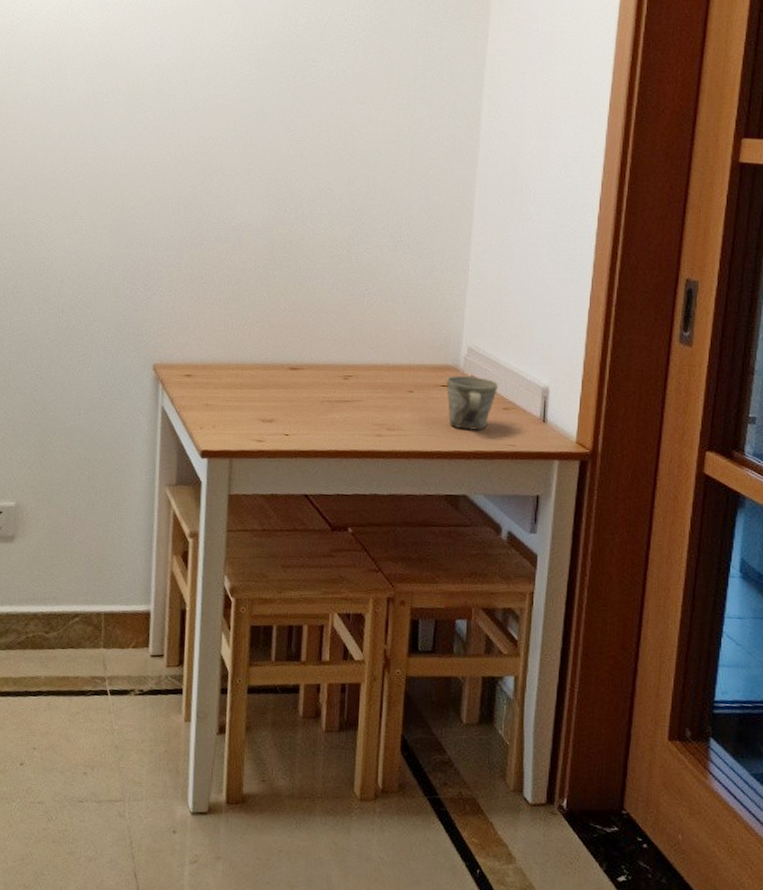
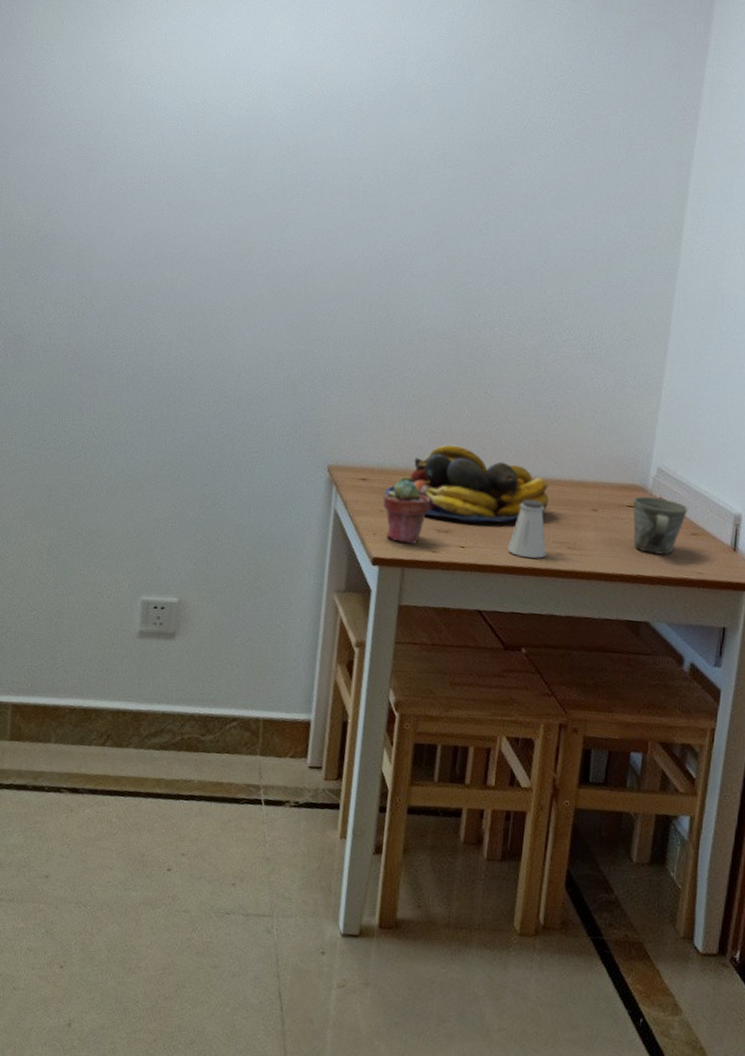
potted succulent: none [208,373,254,435] -> present [383,479,431,544]
fruit bowl: none [210,337,366,410] -> present [385,444,549,523]
saltshaker: none [330,385,367,441] -> present [508,499,547,559]

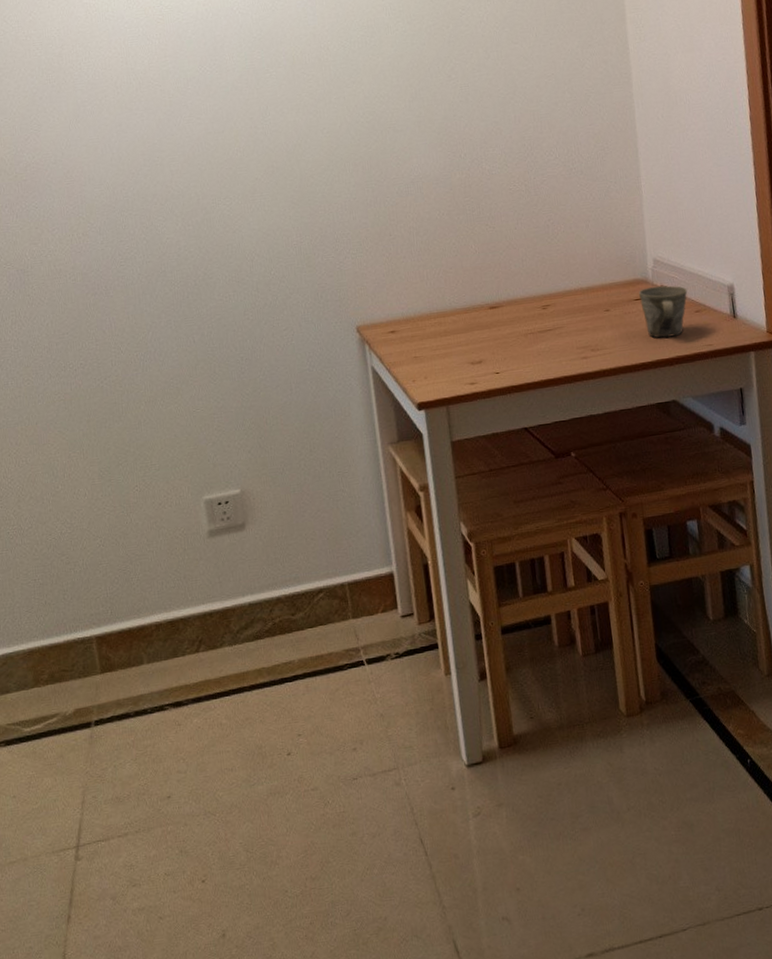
potted succulent: present [383,479,431,544] -> none [414,322,460,383]
fruit bowl: present [385,444,549,523] -> none [415,279,565,352]
saltshaker: present [508,499,547,559] -> none [538,314,574,369]

